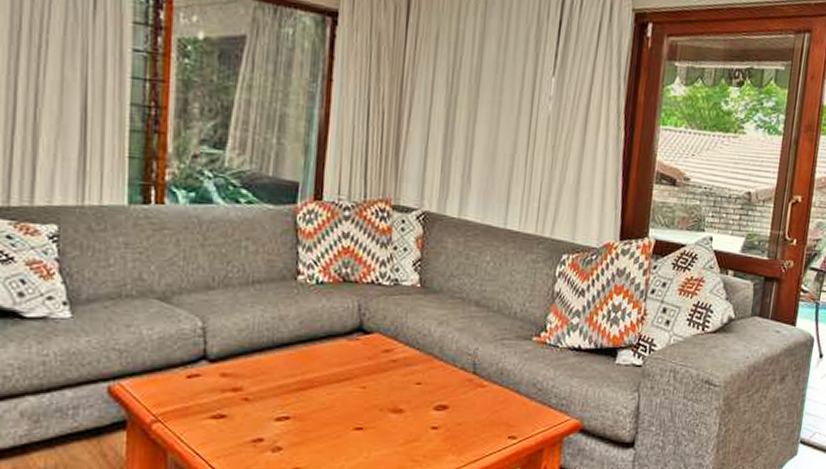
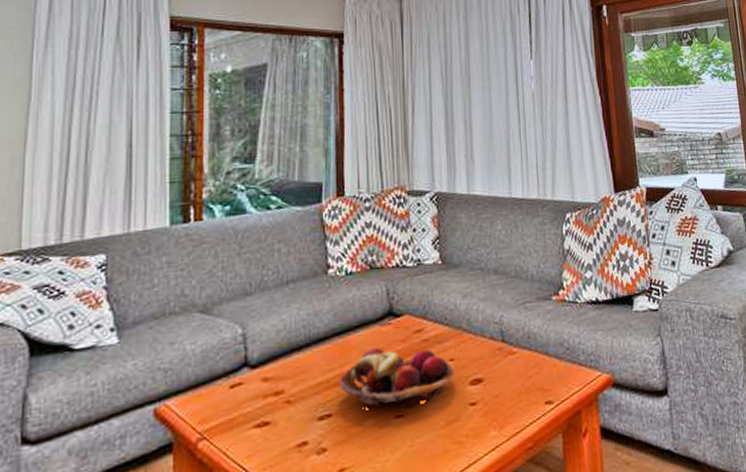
fruit basket: none [298,360,421,422] -> present [338,347,455,410]

